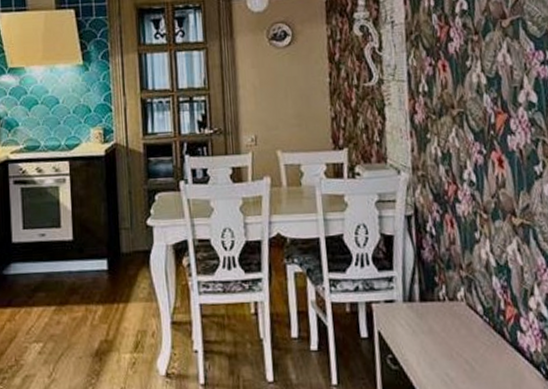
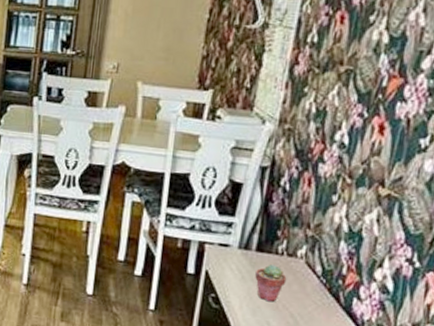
potted succulent: none [424,312,454,352] -> present [255,264,287,302]

